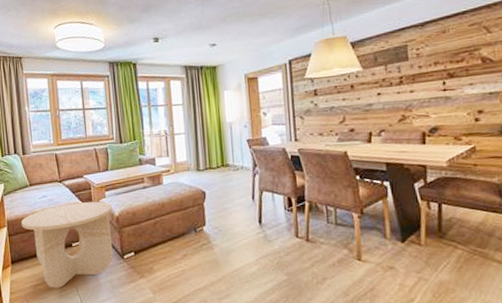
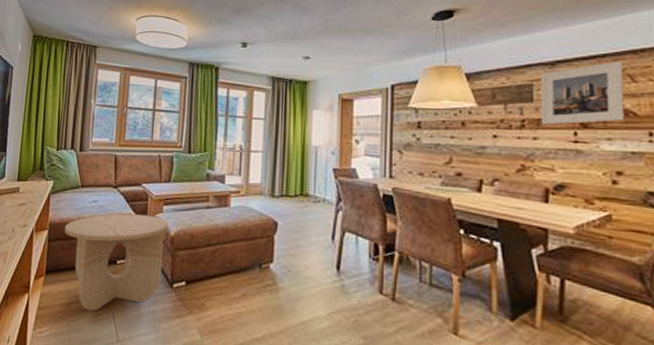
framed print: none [413,16,483,79] -> present [540,61,625,125]

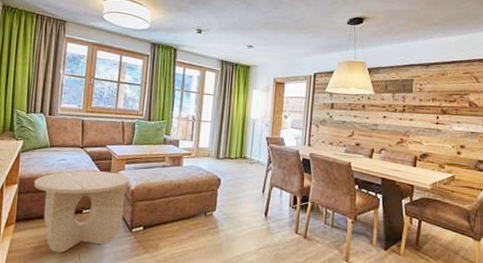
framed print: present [540,61,625,125] -> none [416,66,472,110]

